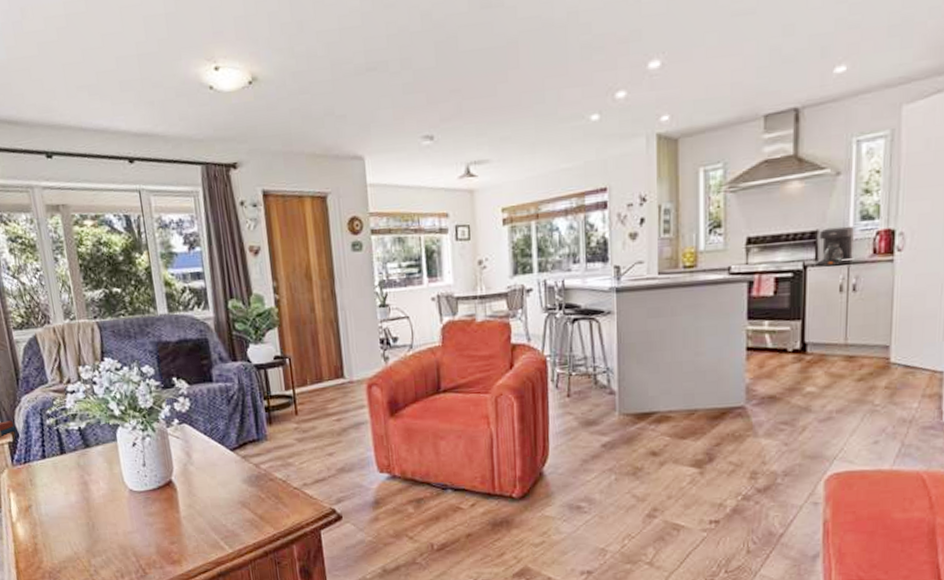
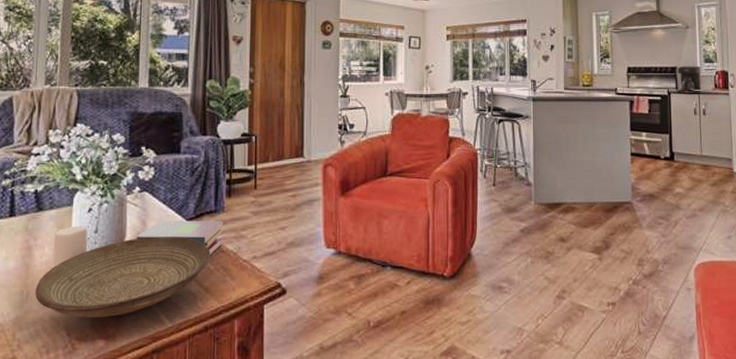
decorative bowl: none [99,466,261,546] -> present [35,236,211,318]
candle: none [105,459,139,501] -> present [52,225,88,268]
books: none [183,449,270,484] -> present [136,220,223,256]

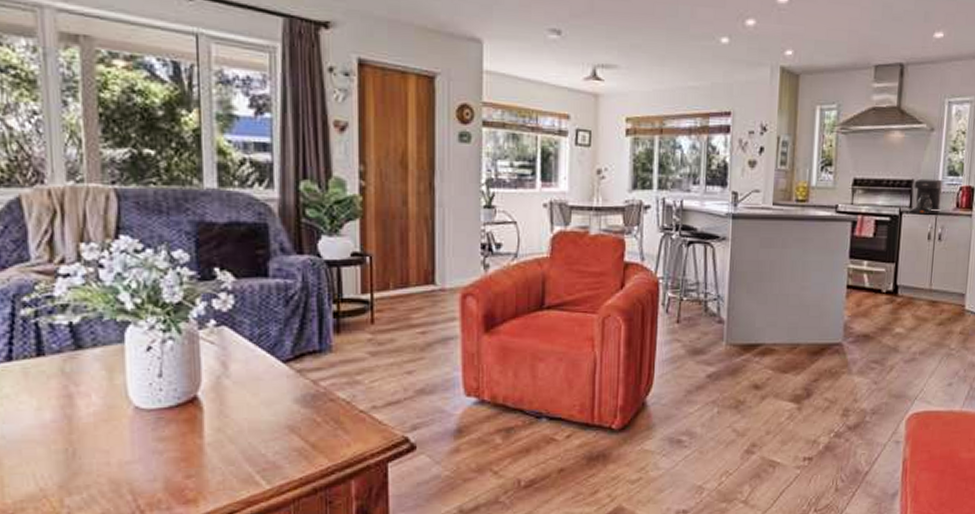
decorative bowl: present [35,236,211,318] -> none [84,381,317,480]
candle: present [52,225,88,268] -> none [102,367,150,420]
books: present [136,220,223,256] -> none [215,362,331,405]

